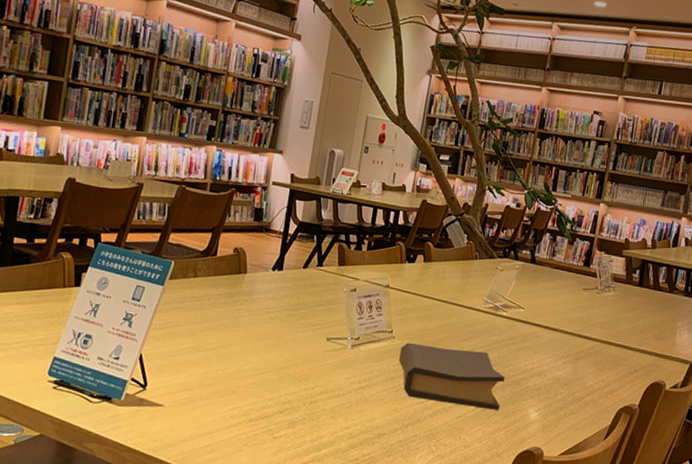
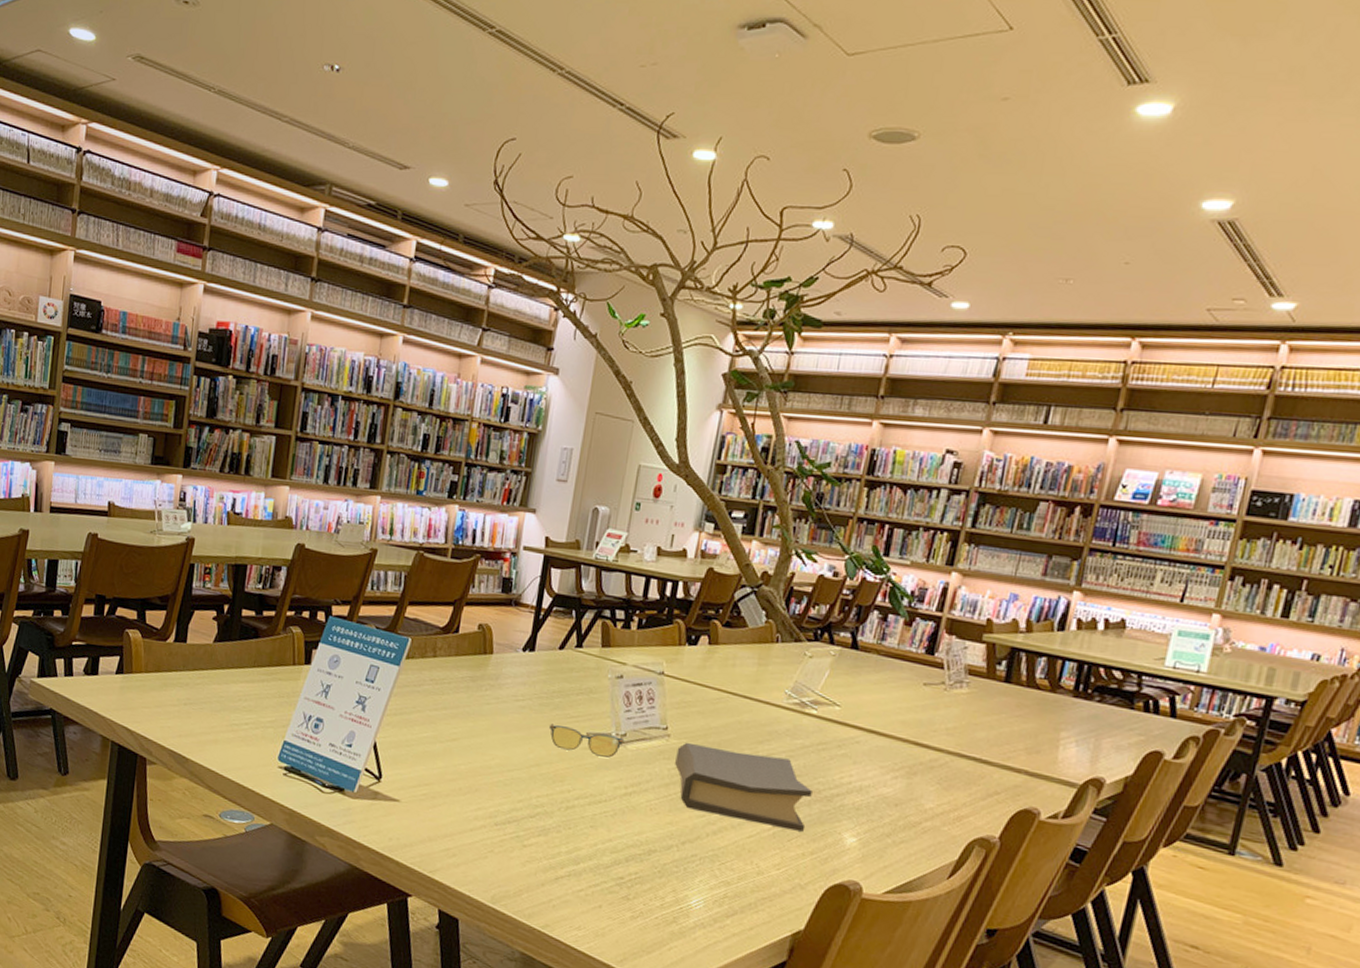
glasses: none [295,331,358,359] -> present [548,723,625,758]

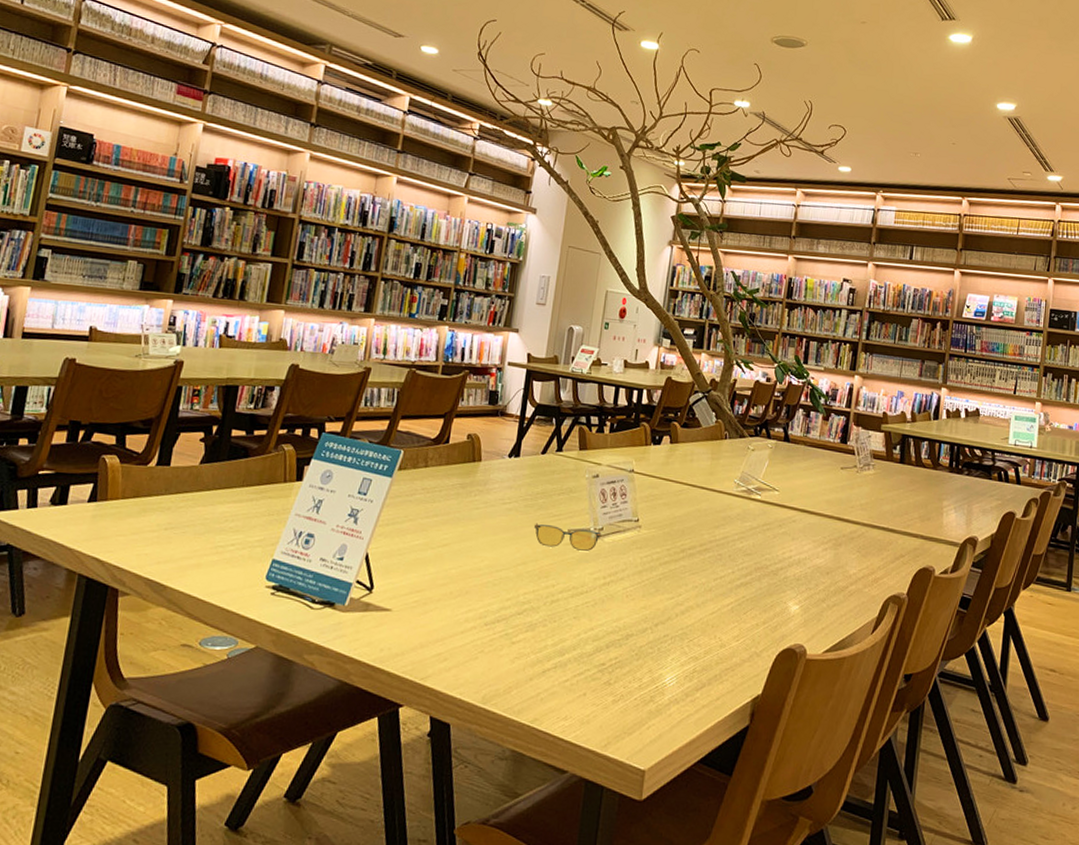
hardback book: present [675,742,813,832] -> none [646,531,761,604]

